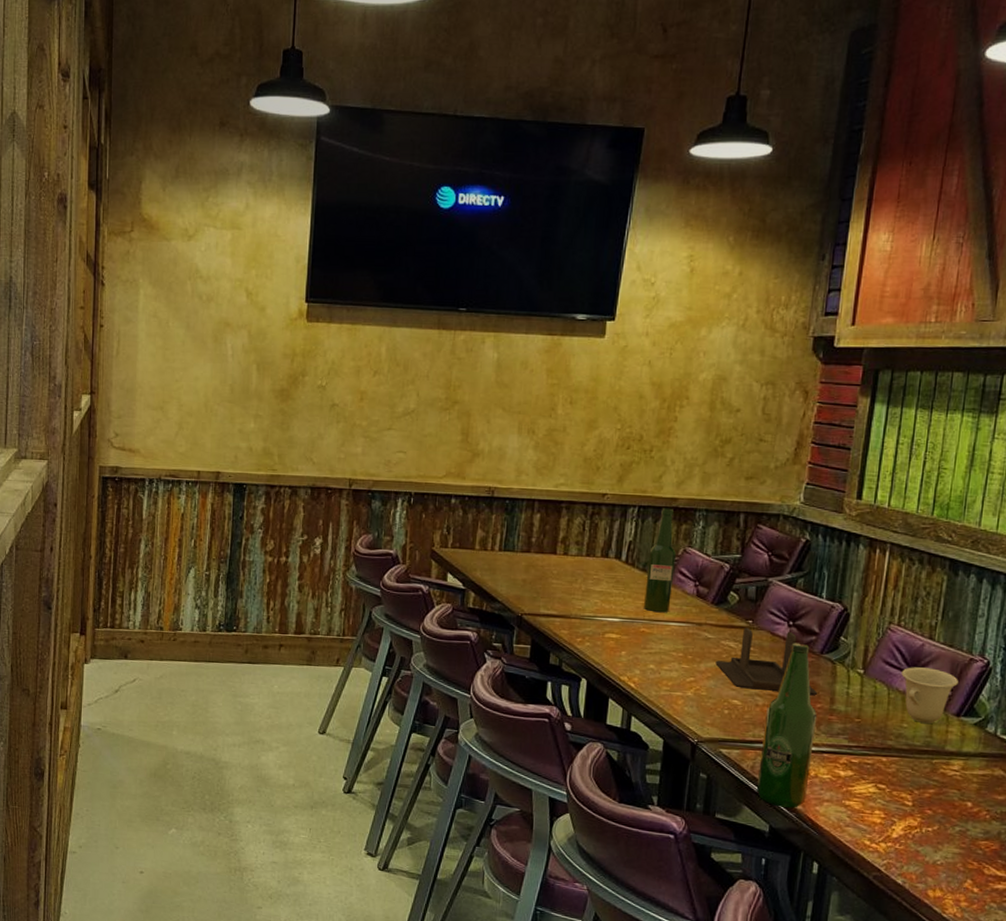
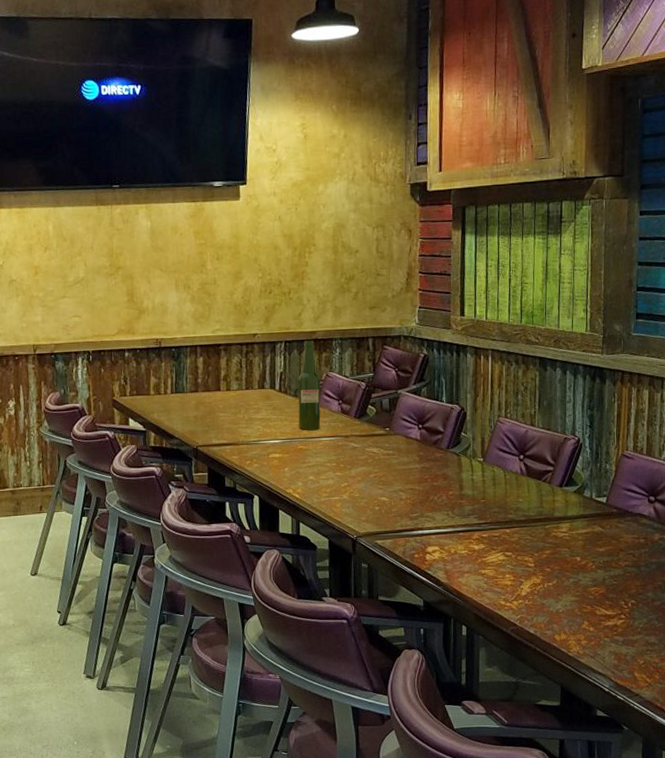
napkin holder: present [715,627,818,695] -> none [363,434,449,486]
beer bottle: present [756,643,818,808] -> none [409,442,451,583]
cup: present [901,667,958,724] -> none [513,449,558,497]

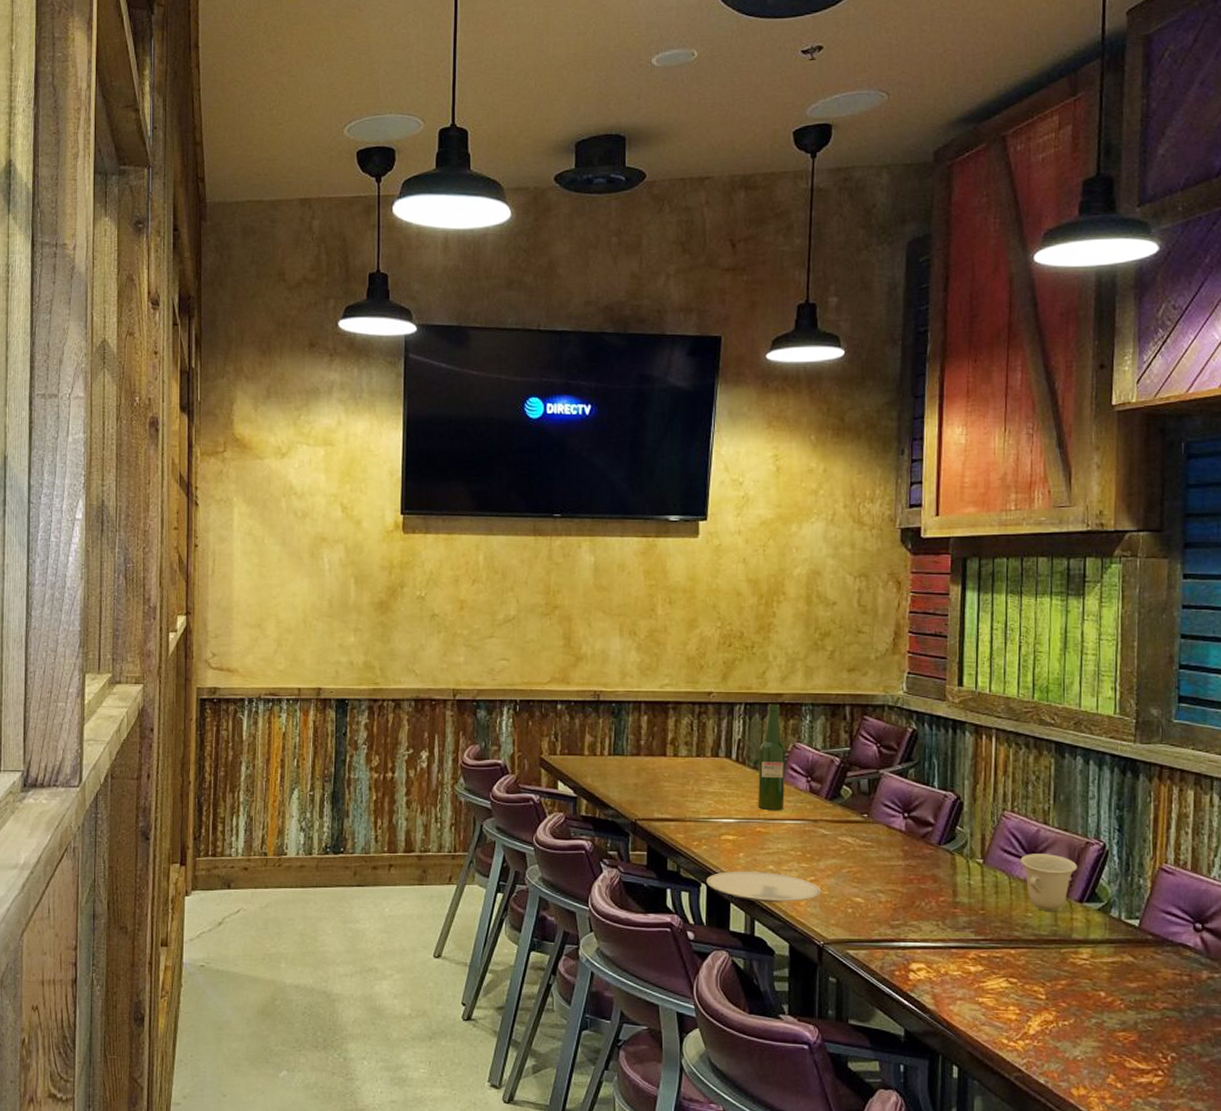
plate: none [258,482,354,507] -> present [707,871,822,903]
cup: none [513,449,558,497] -> present [1020,854,1077,912]

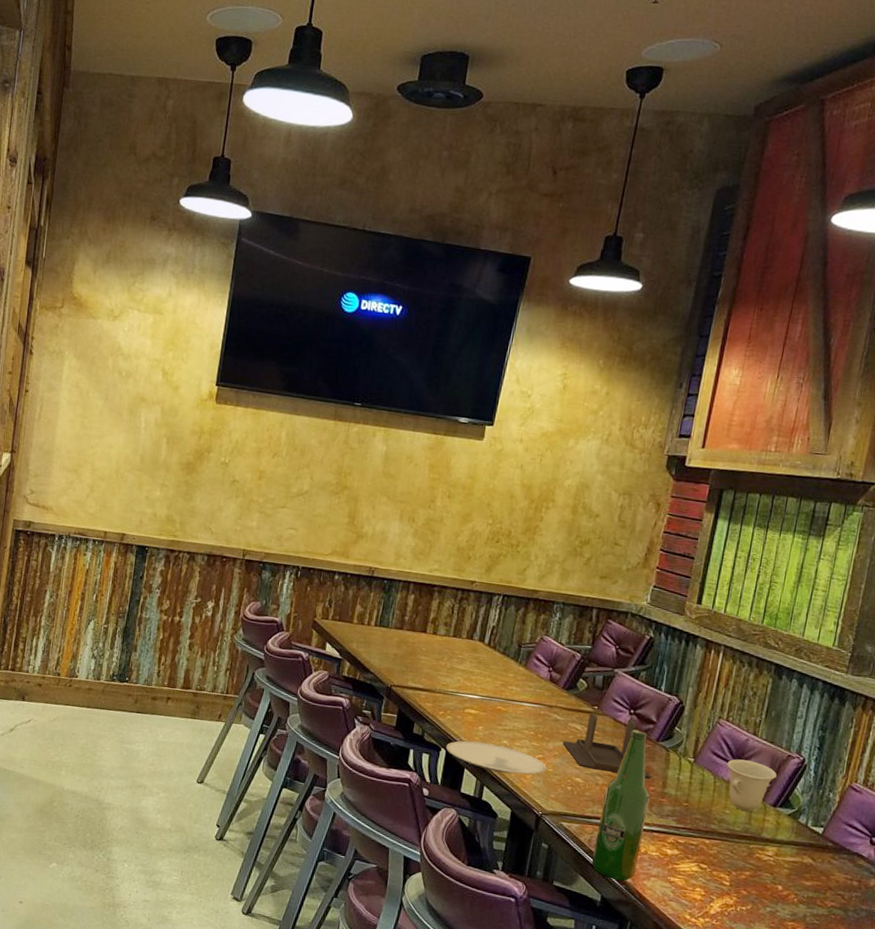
beer bottle: present [757,704,786,810] -> none [501,598,534,693]
napkin holder: none [834,821,940,888] -> present [562,712,652,778]
beer bottle: none [887,835,942,1009] -> present [591,729,651,881]

